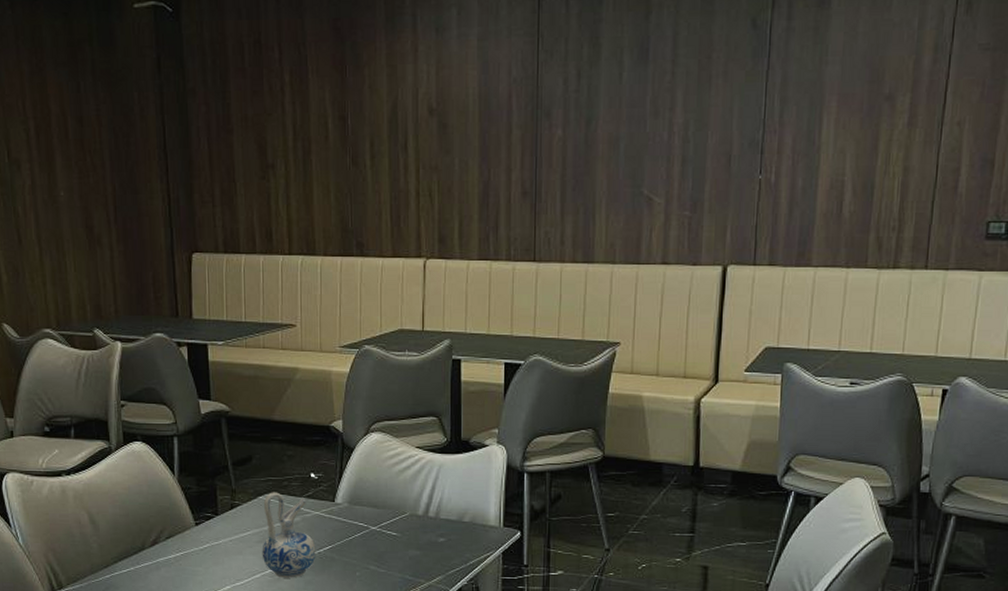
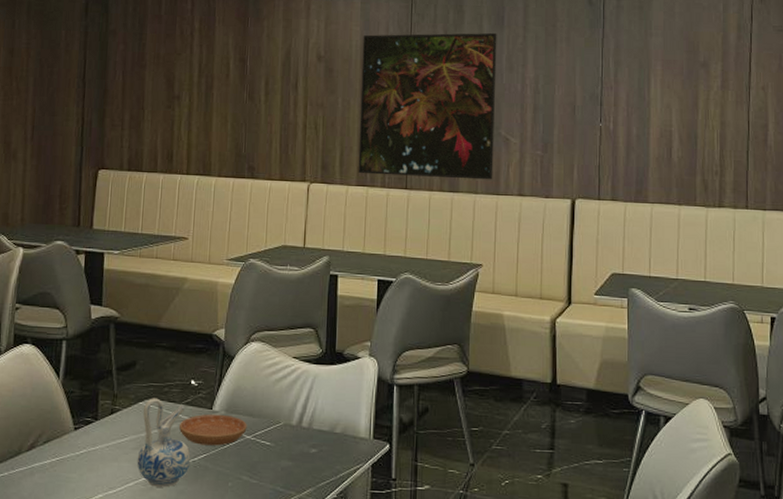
saucer: none [302,506,372,537] -> present [179,414,247,446]
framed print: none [479,69,640,247] -> present [358,32,497,180]

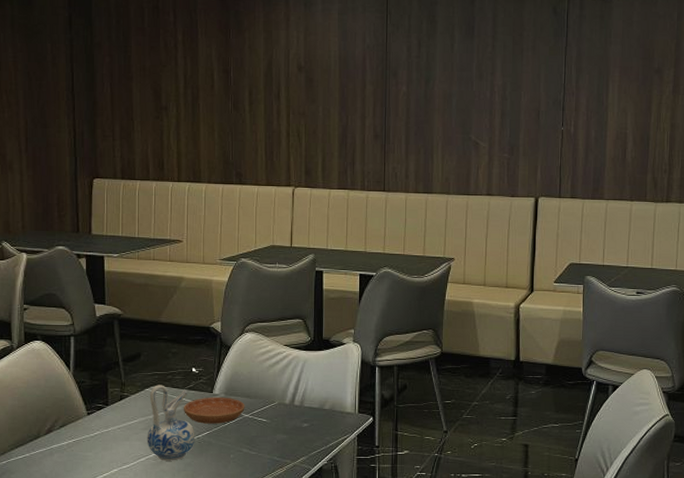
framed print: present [358,32,497,180] -> none [339,42,468,181]

